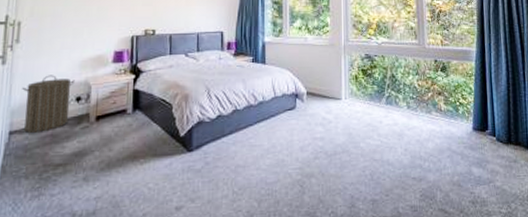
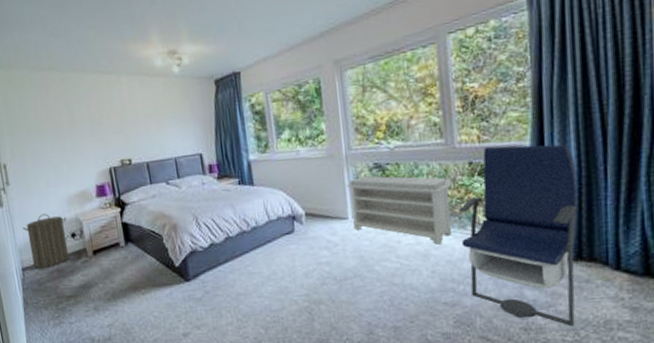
bench: none [343,63,422,126] -> present [347,175,452,245]
armchair: none [426,49,508,200] -> present [459,144,579,327]

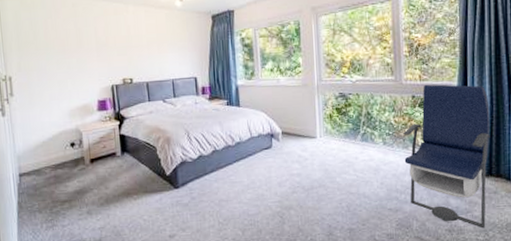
laundry hamper: present [22,213,69,269] -> none [23,124,67,175]
bench: present [347,175,452,245] -> none [317,102,399,161]

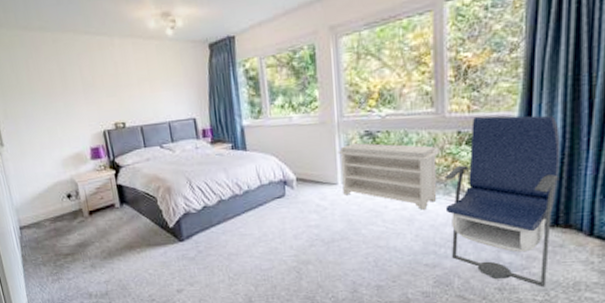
bench: none [317,102,399,161] -> present [338,142,439,210]

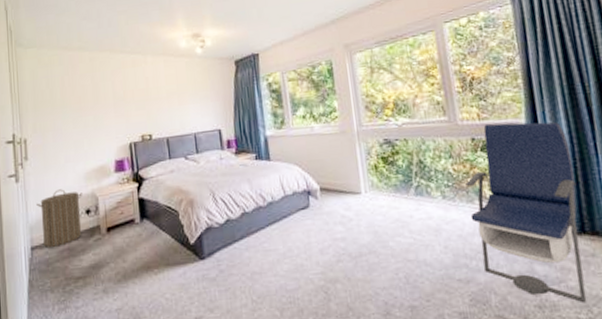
laundry hamper: none [18,174,66,228] -> present [36,189,82,247]
bench: present [338,142,439,210] -> none [359,150,461,219]

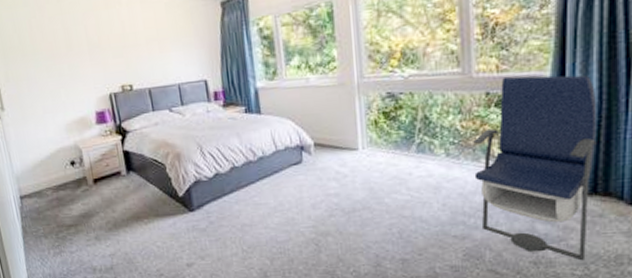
laundry hamper: present [36,189,82,247] -> none [19,140,69,197]

